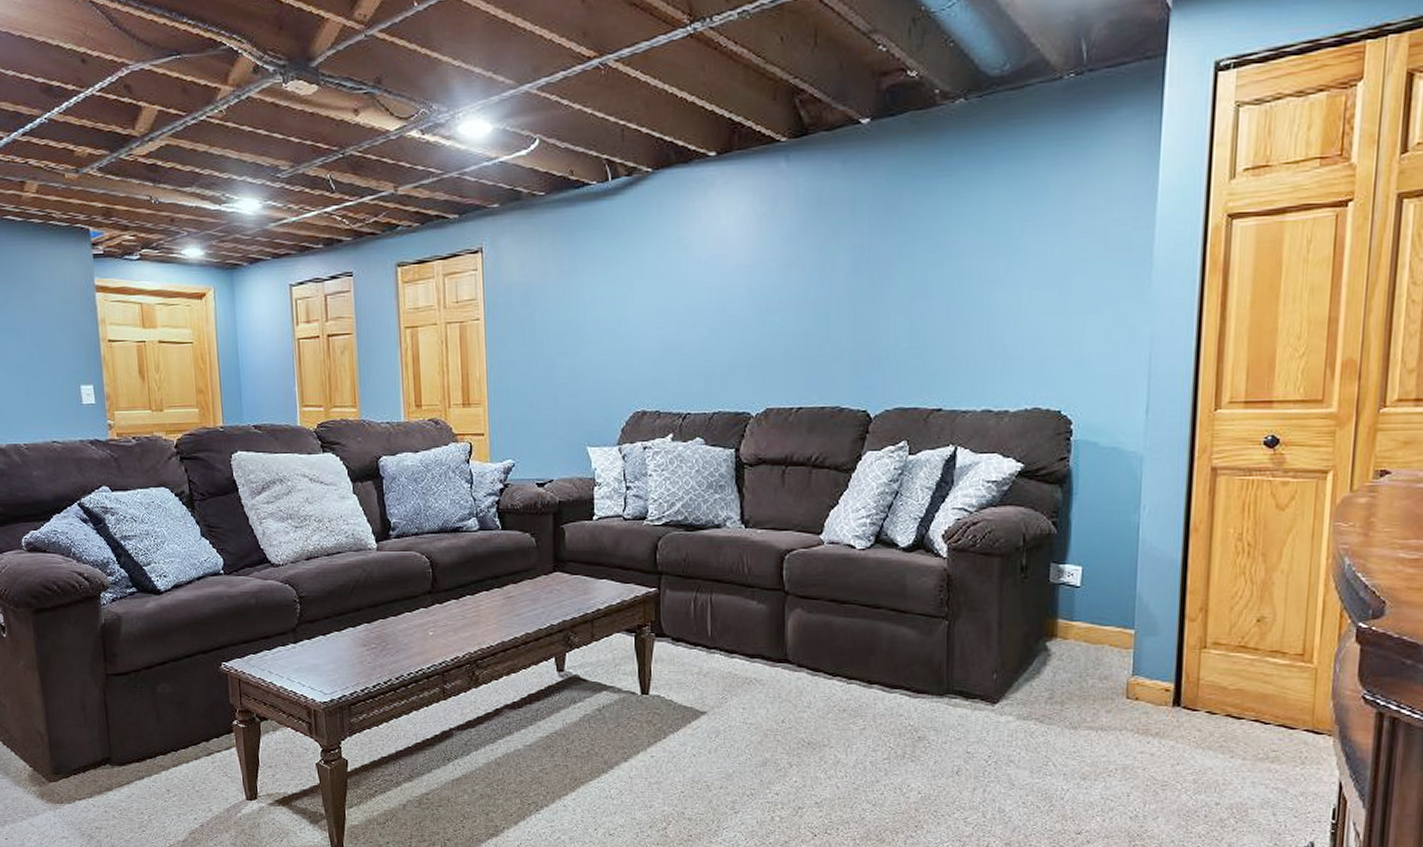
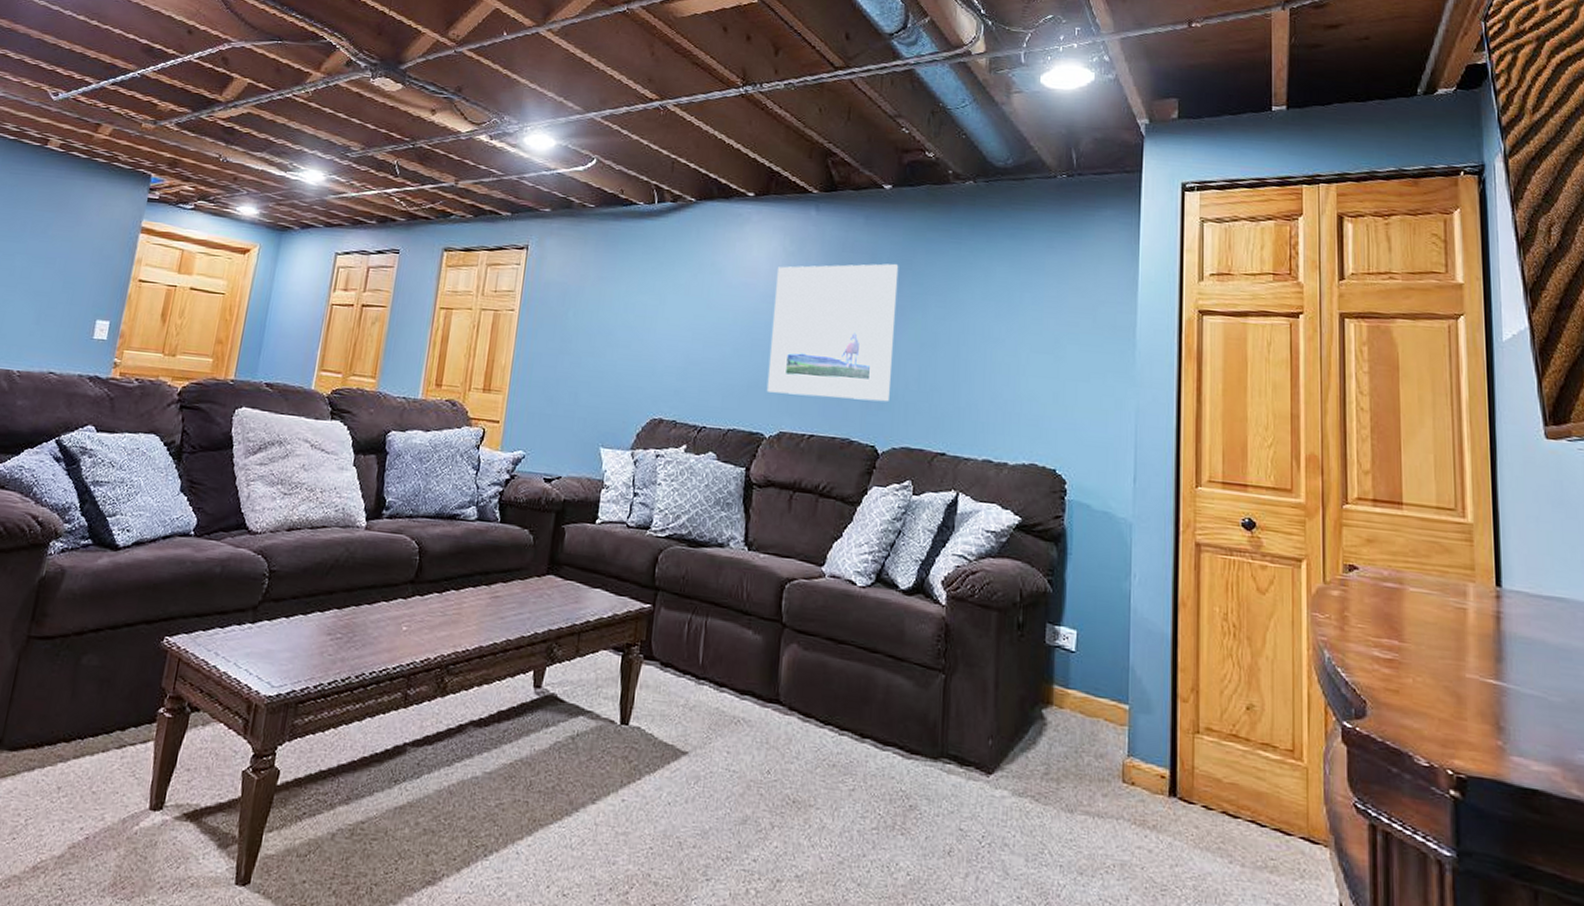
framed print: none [748,209,883,369] -> present [766,263,899,402]

